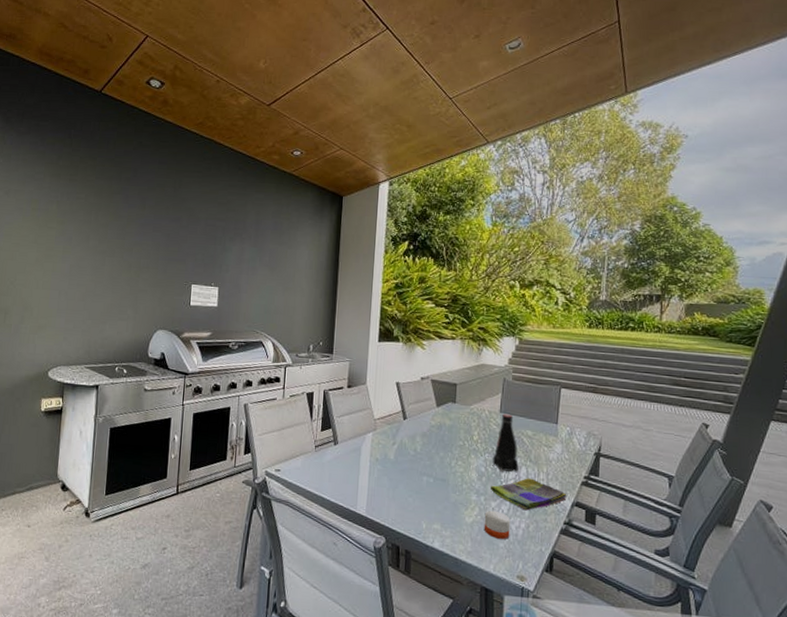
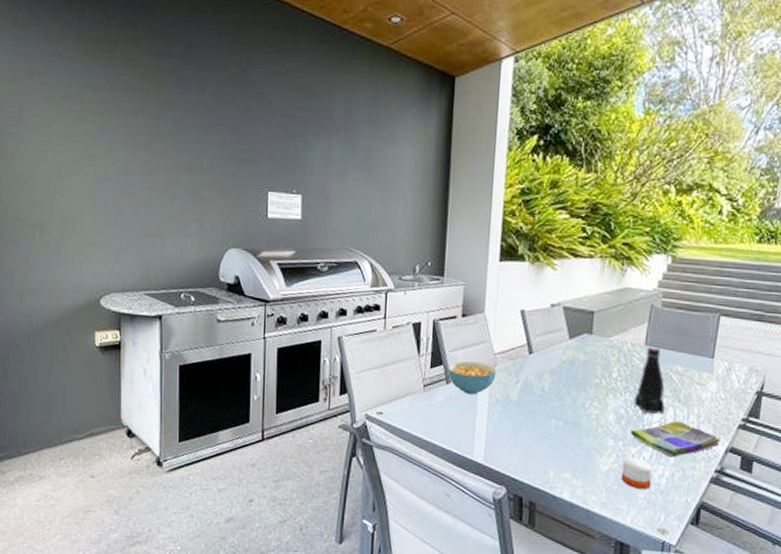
cereal bowl: none [336,425,376,454] -> present [448,361,496,395]

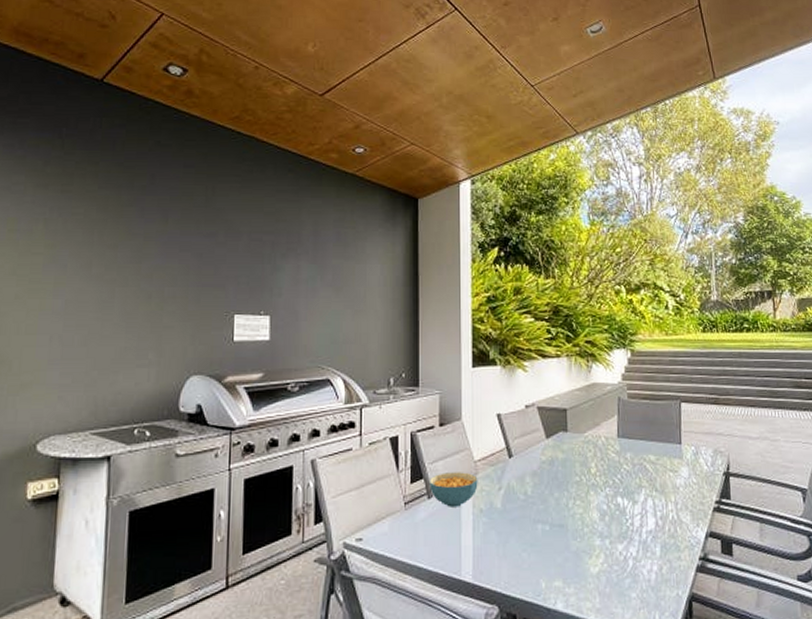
candle: present [621,457,653,489] -> none [611,554,642,588]
dish towel: present [631,420,721,458] -> none [616,511,700,550]
bottle: present [633,346,665,415] -> none [614,438,644,507]

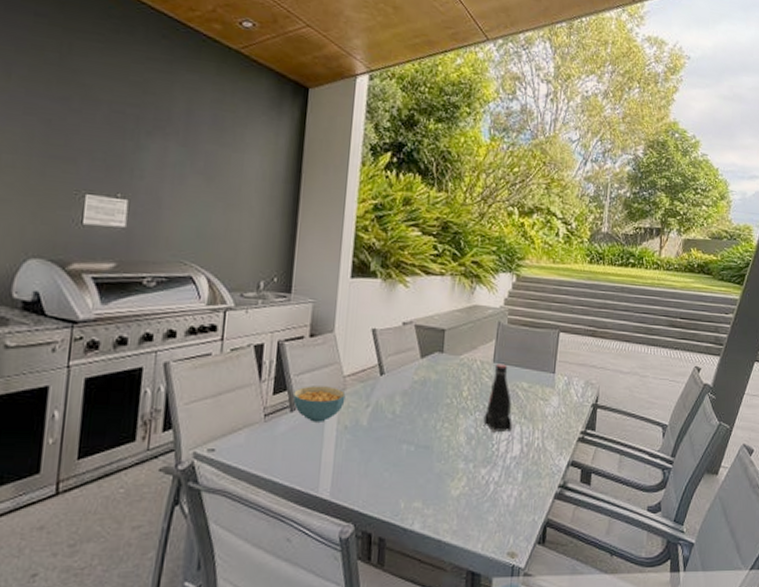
bottle: none [614,438,644,507] -> present [483,363,513,433]

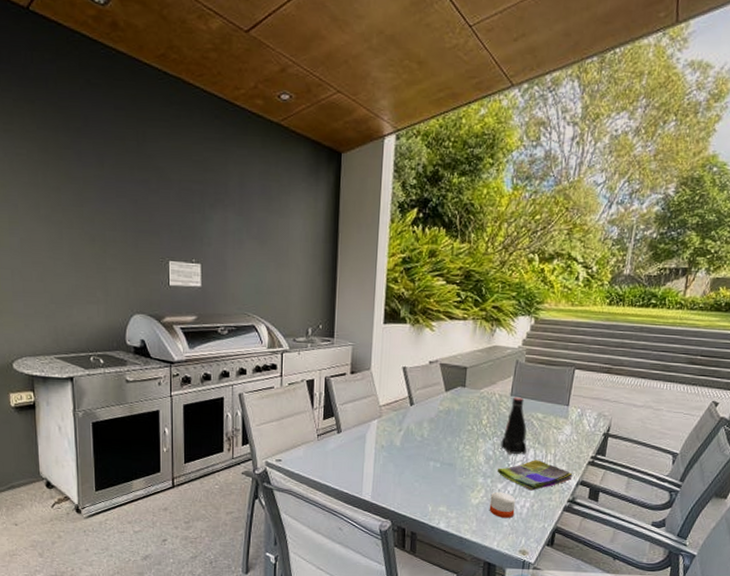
cereal bowl: present [293,386,346,422] -> none [339,413,382,442]
candle: none [472,478,502,511] -> present [489,491,516,518]
dish towel: none [481,438,563,476] -> present [498,460,573,491]

